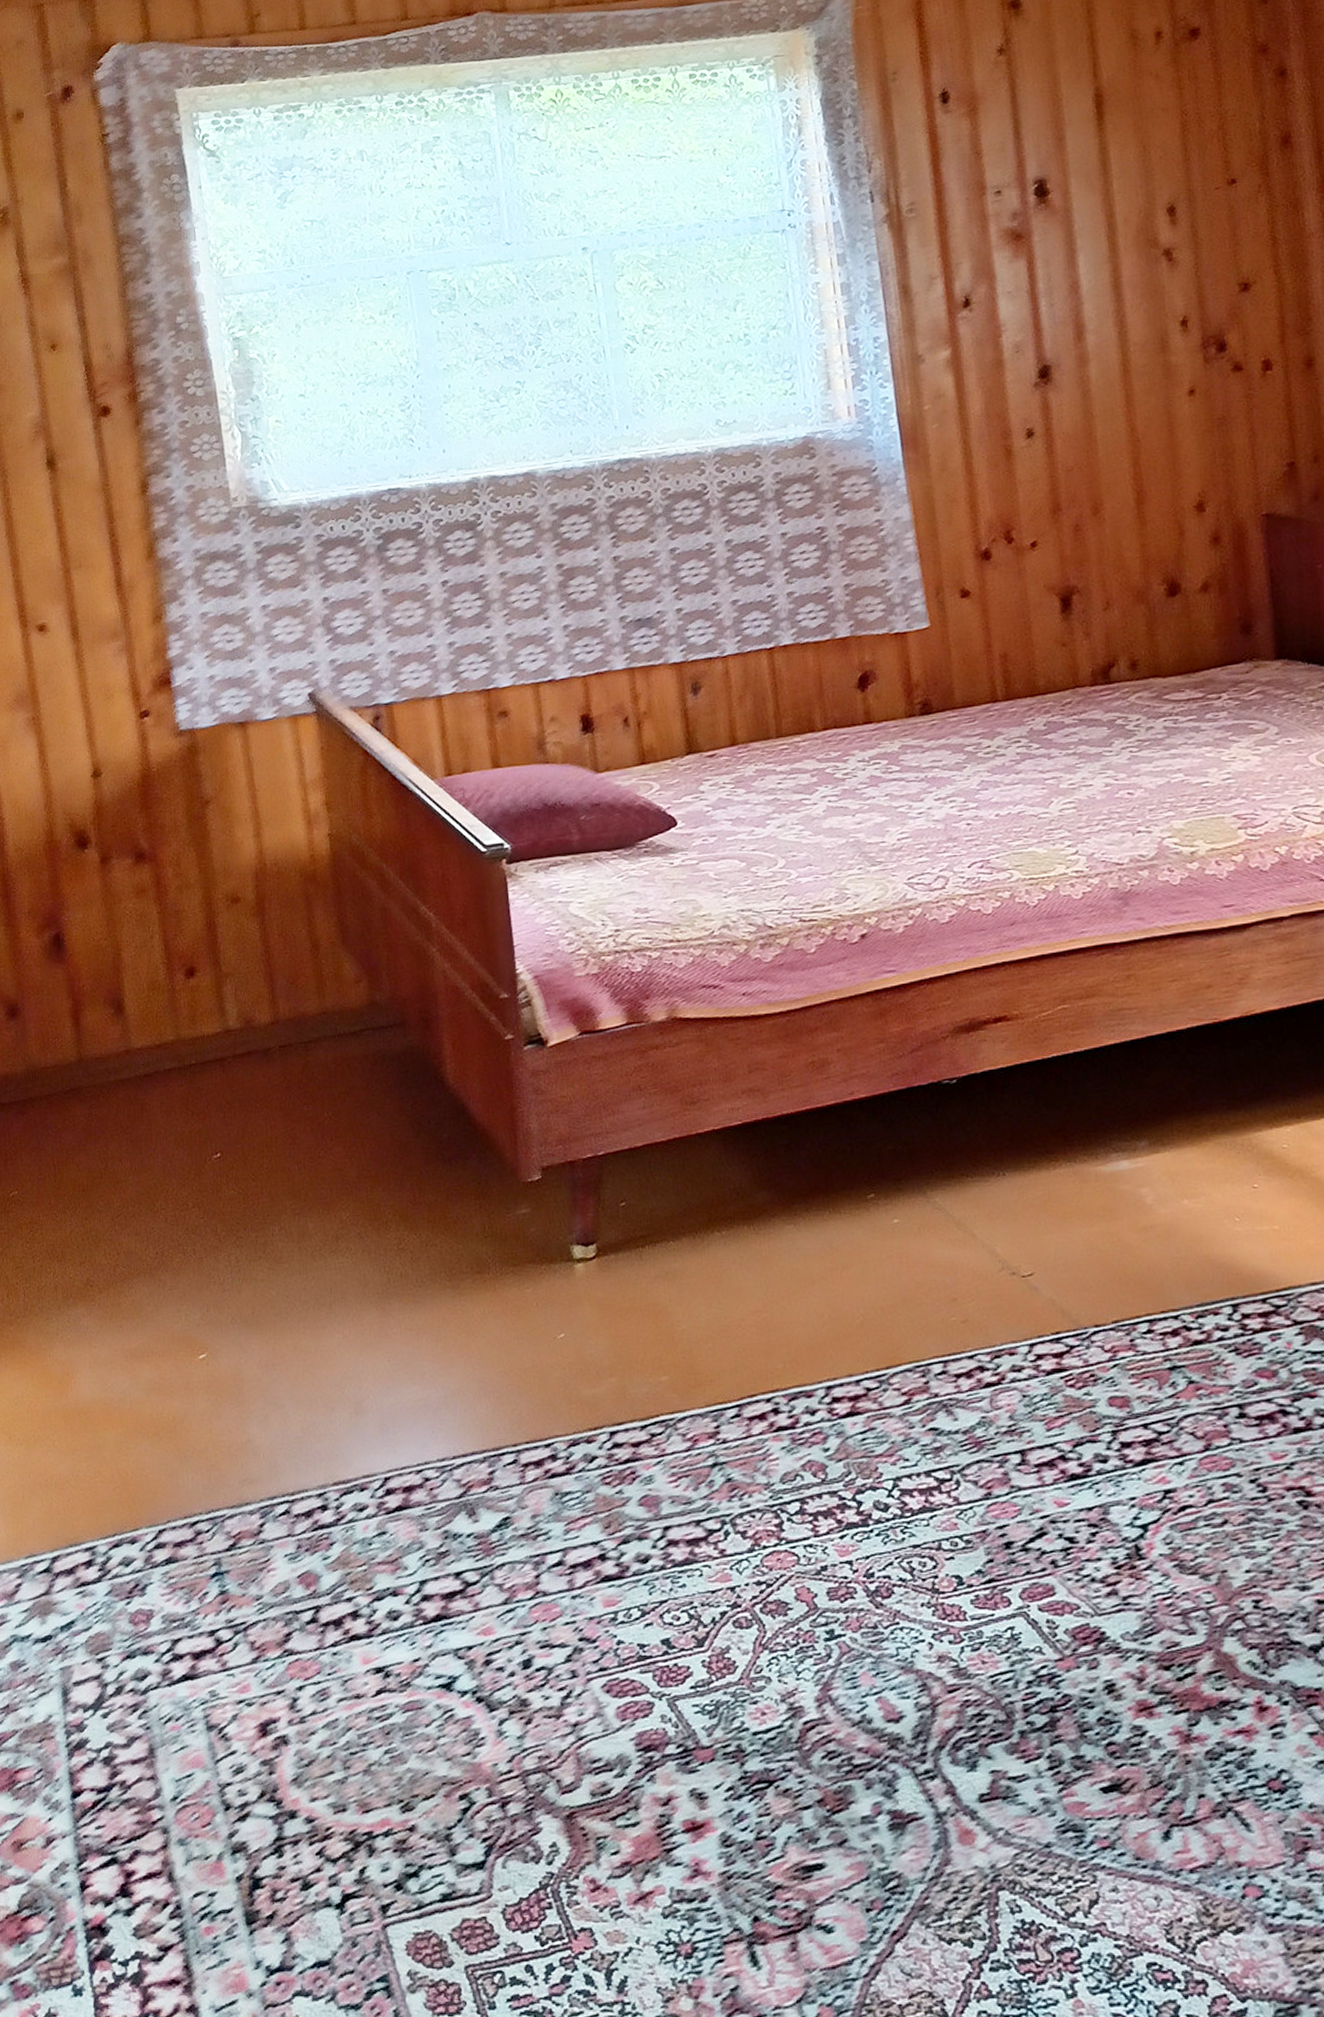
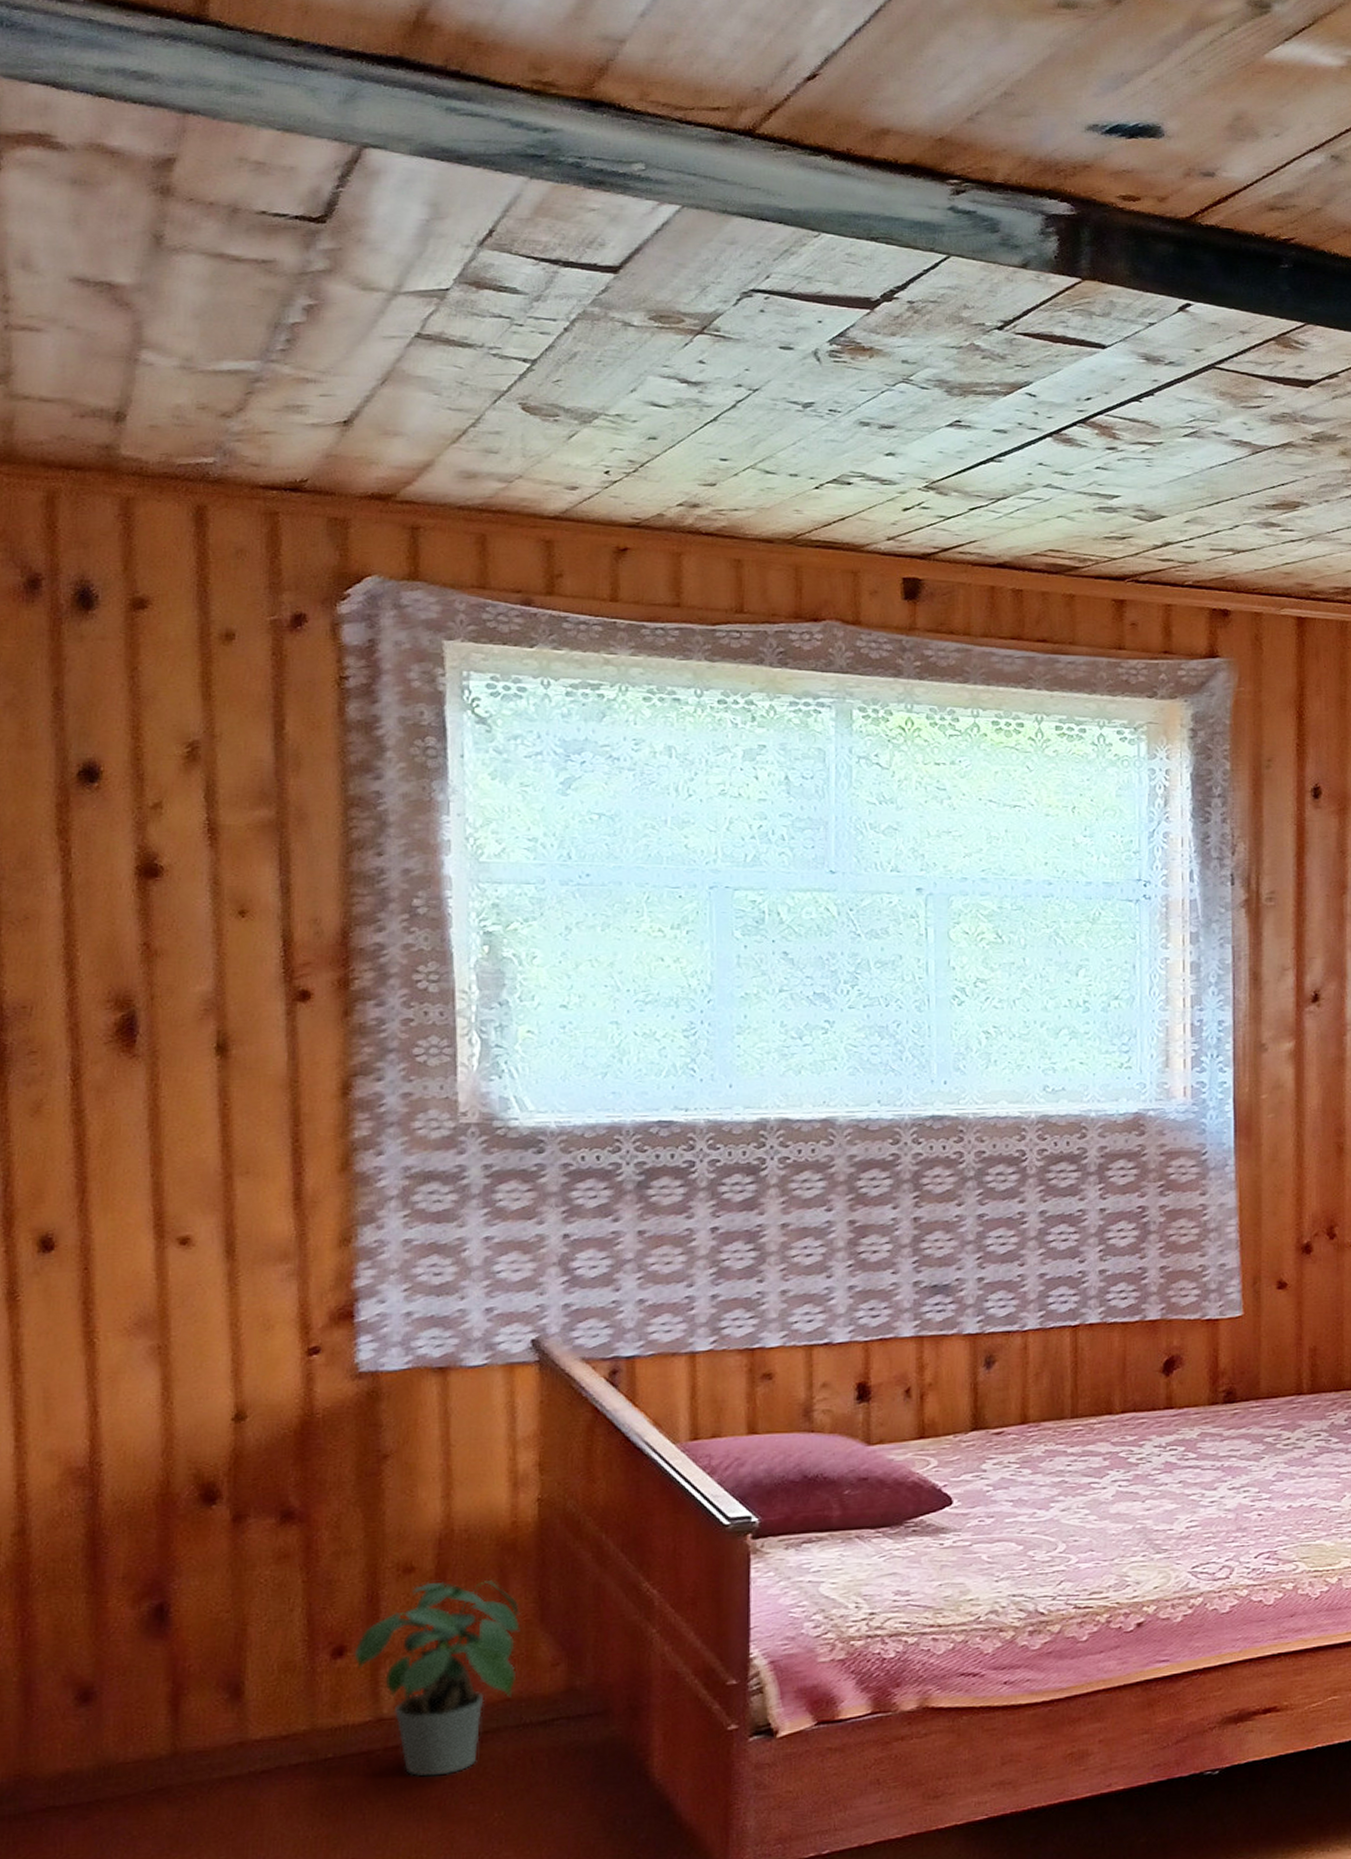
potted plant: none [201,906,329,1081] -> present [354,1579,521,1777]

